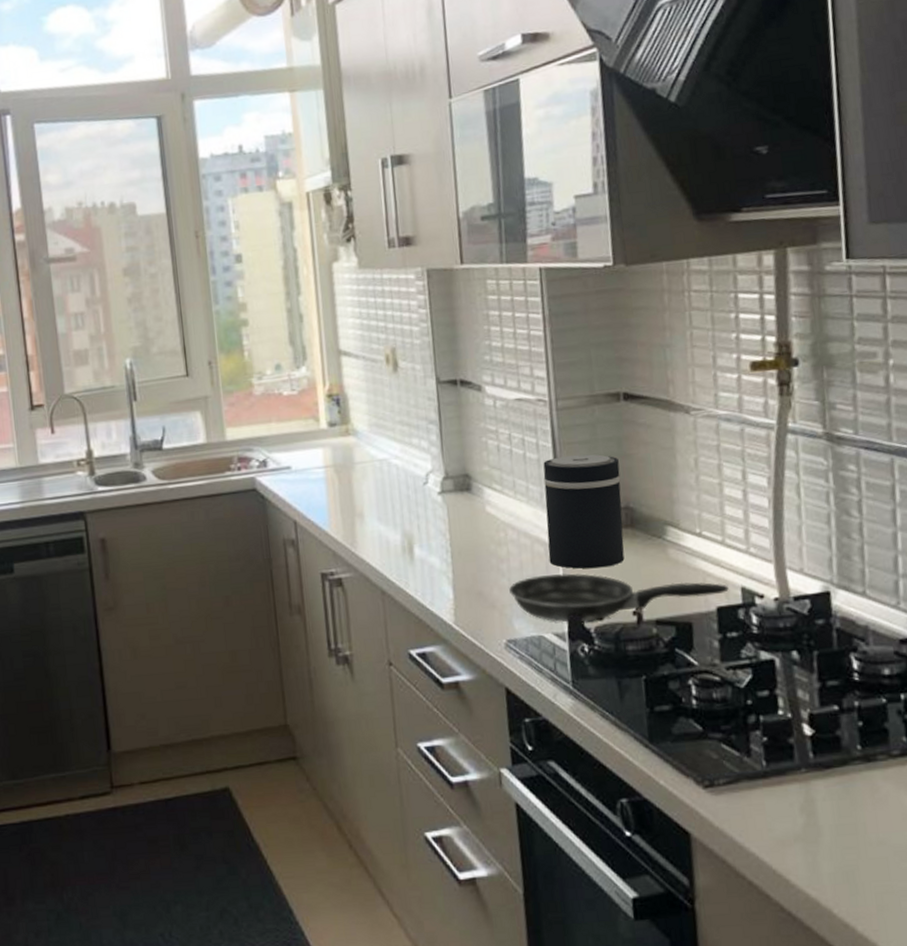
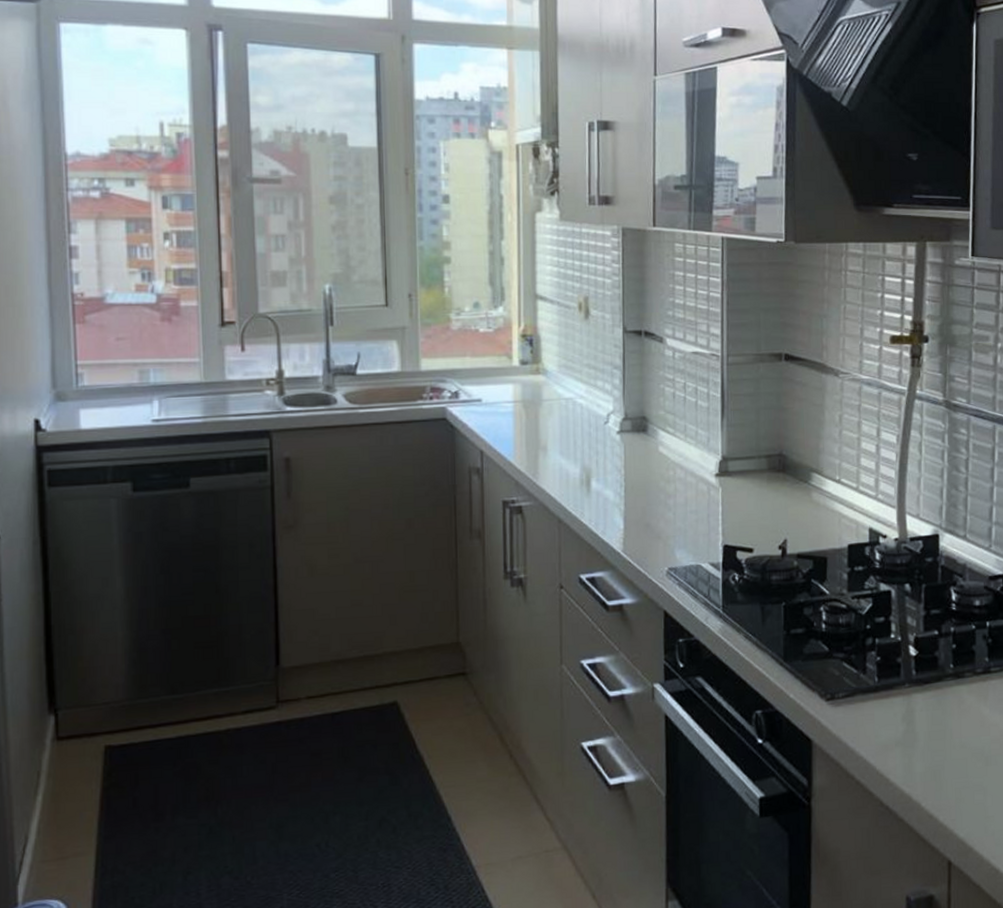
frying pan: present [509,573,729,623] -> none [674,510,859,554]
cylinder: present [543,454,625,569] -> none [710,405,777,507]

